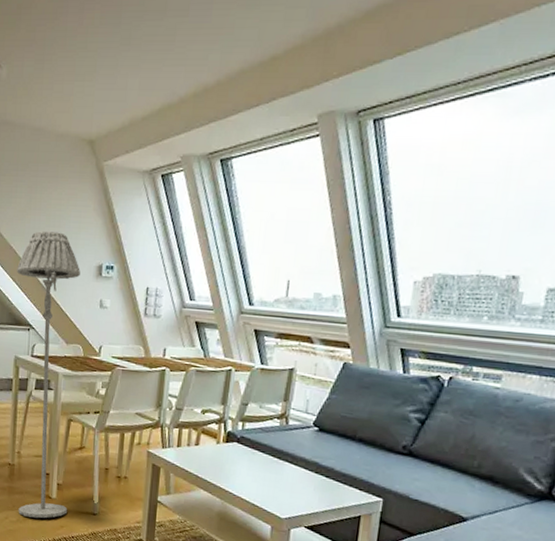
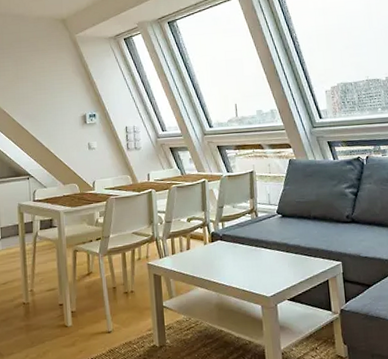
floor lamp: present [17,231,80,519] -> none [12,93,85,350]

